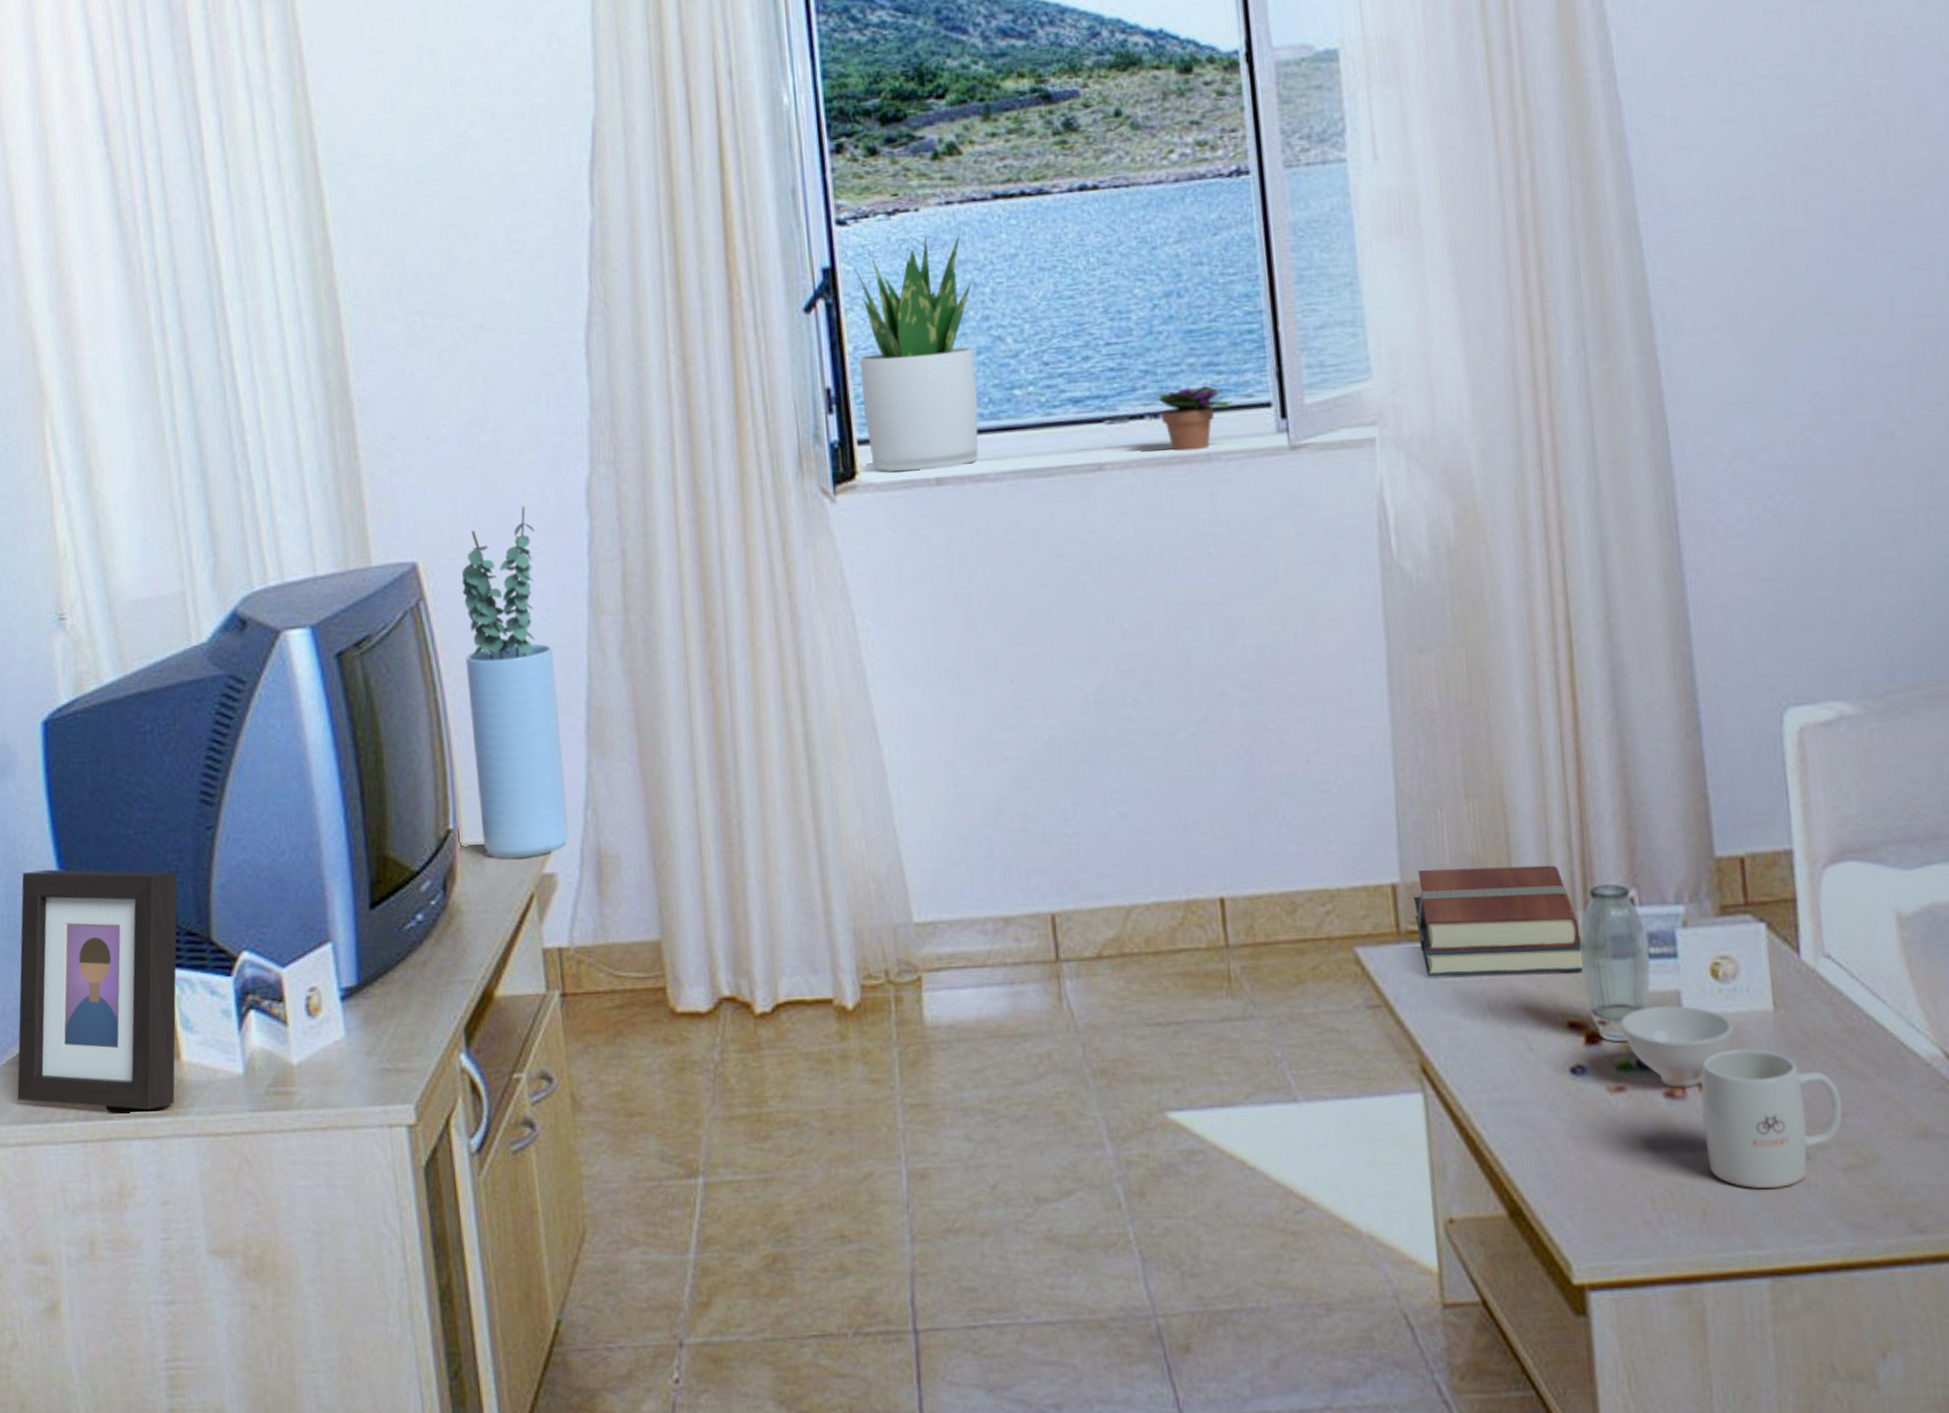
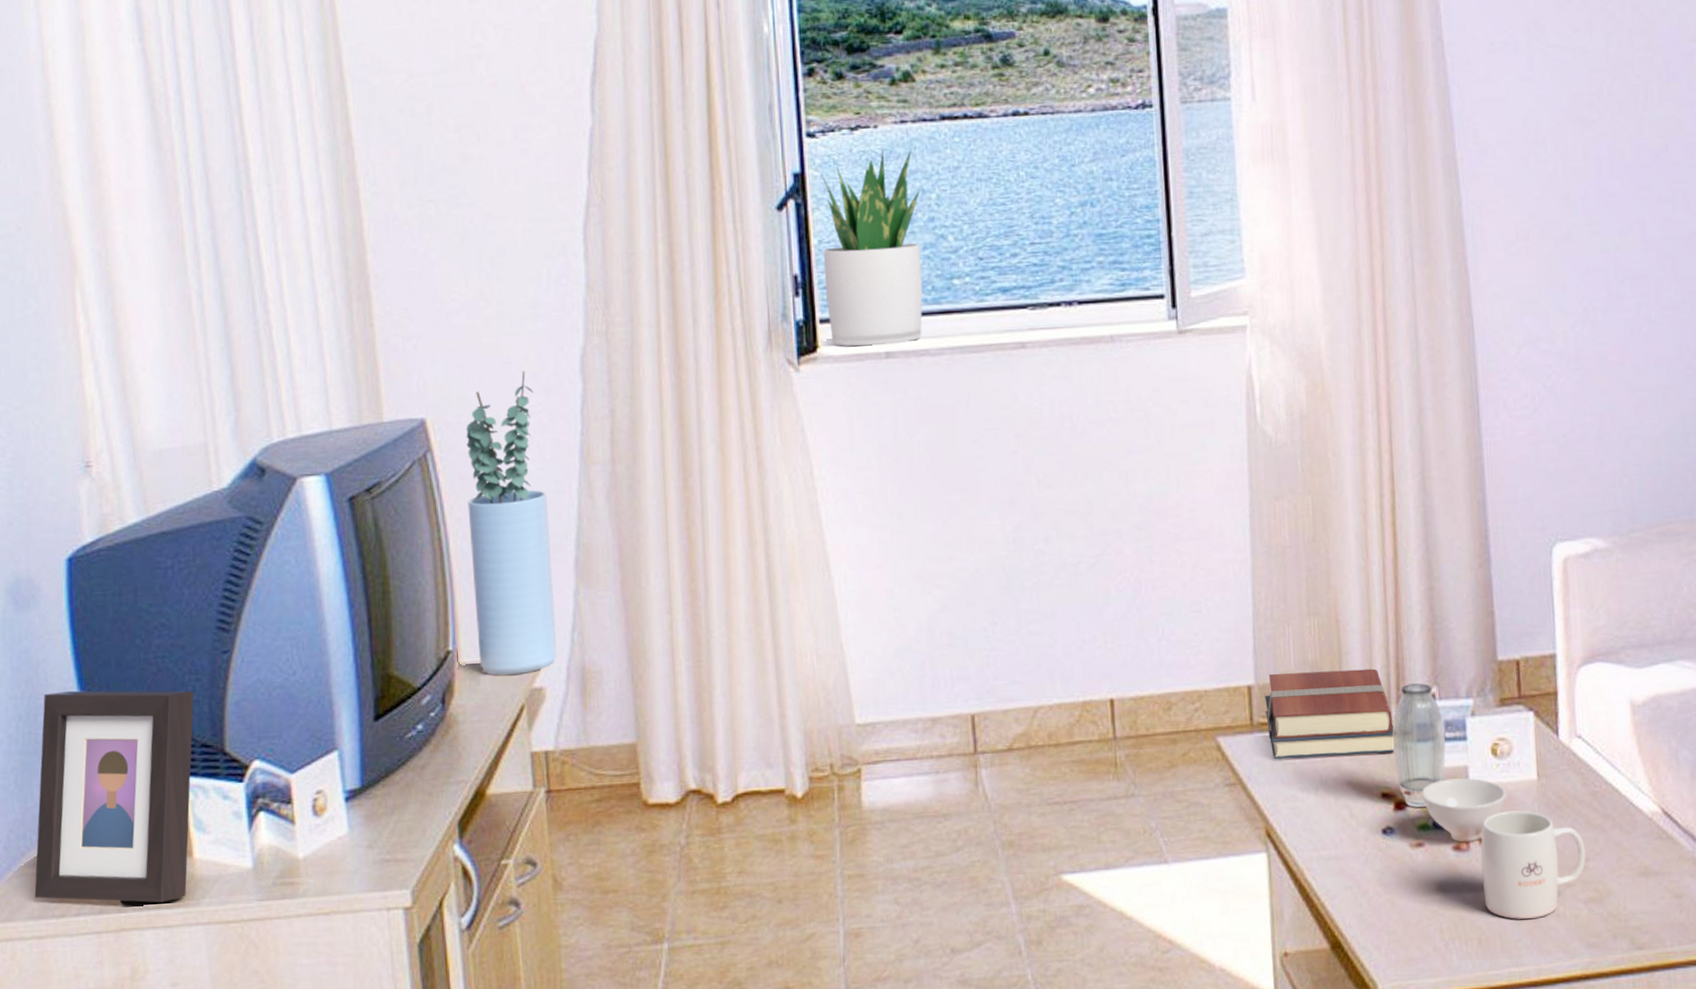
potted flower: present [1138,386,1233,452] -> none [1056,280,1133,334]

